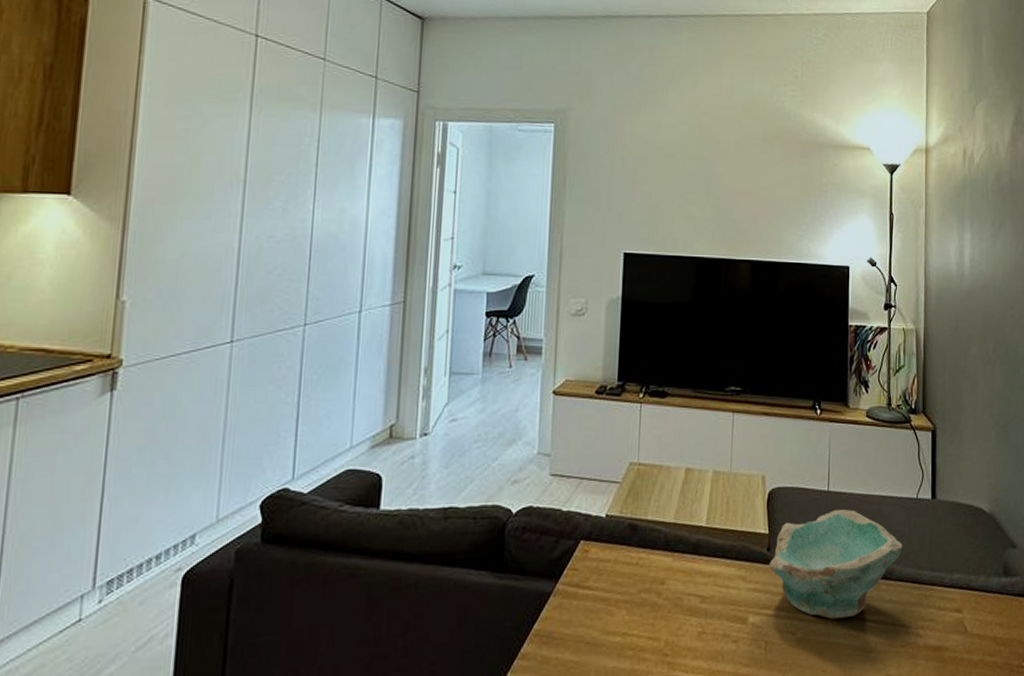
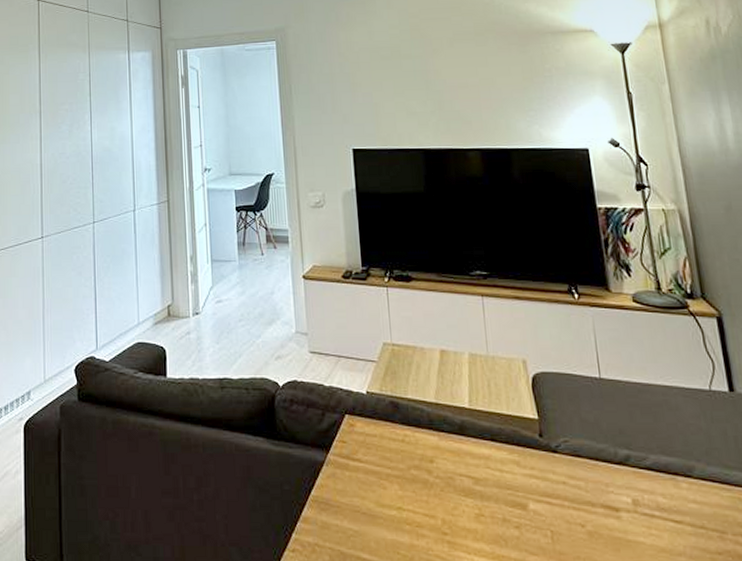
bowl: present [768,509,903,620] -> none [543,399,702,515]

